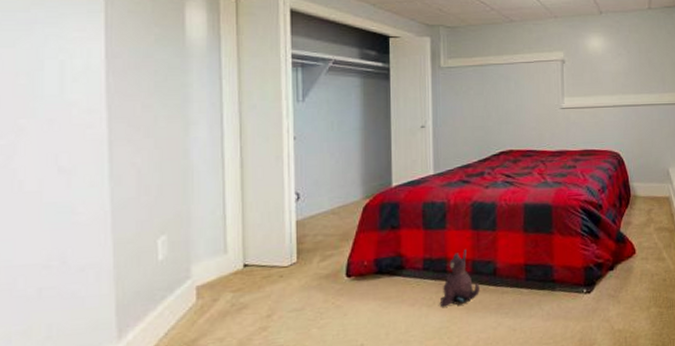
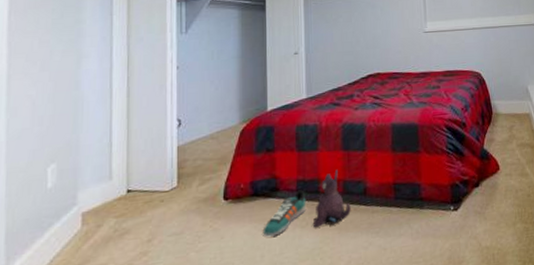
sneaker: none [387,268,433,315] -> present [263,190,307,237]

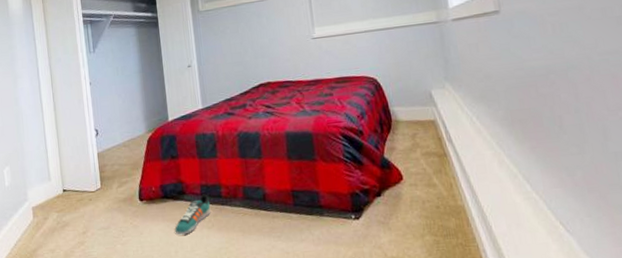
plush toy: present [312,170,351,228] -> none [218,176,252,229]

